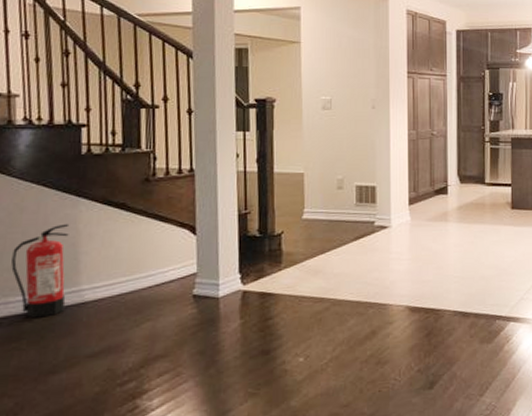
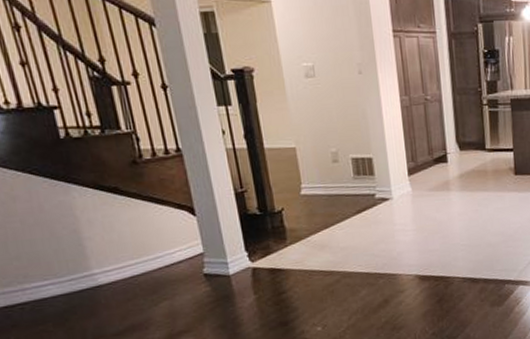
fire extinguisher: present [11,223,70,318] -> none [16,210,82,303]

